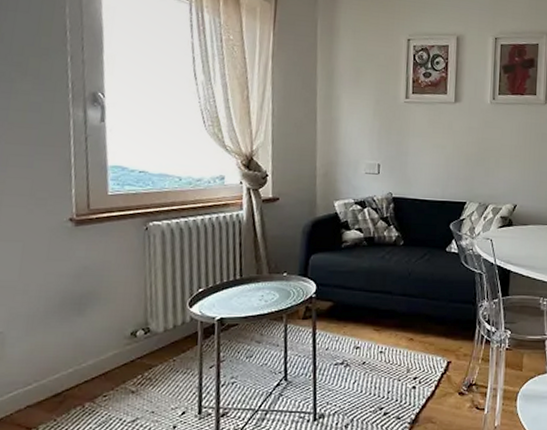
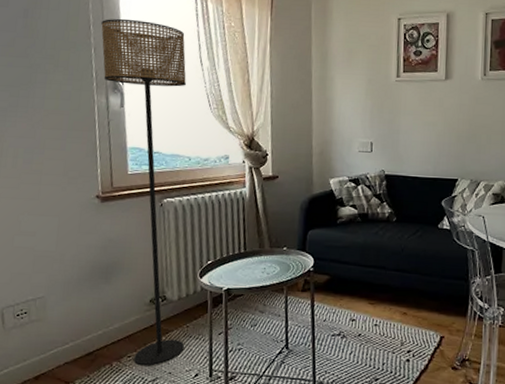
floor lamp: none [79,25,178,406] -> present [101,18,186,366]

